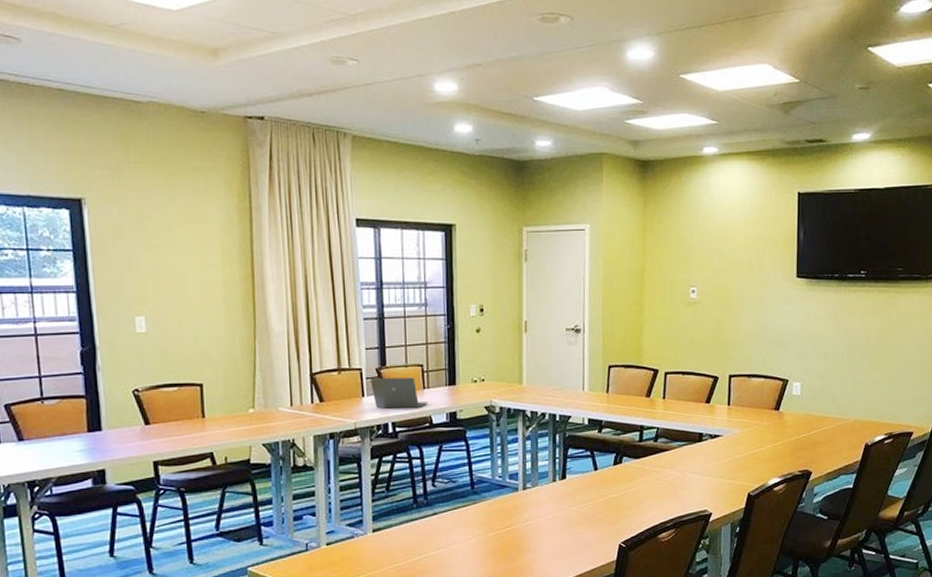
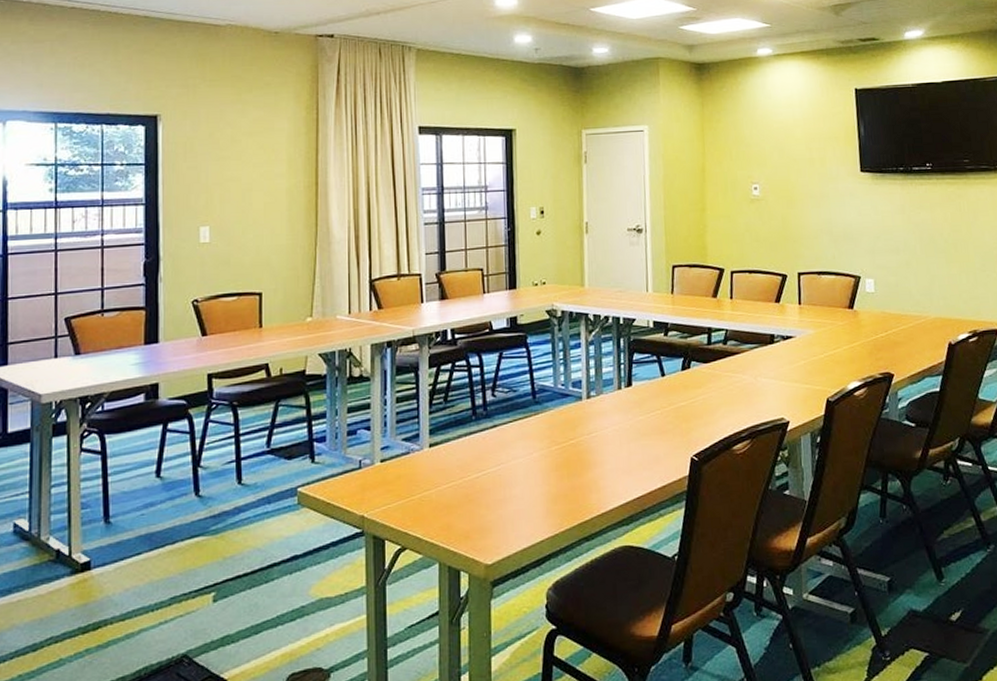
laptop: present [370,377,428,409] -> none [429,282,488,315]

